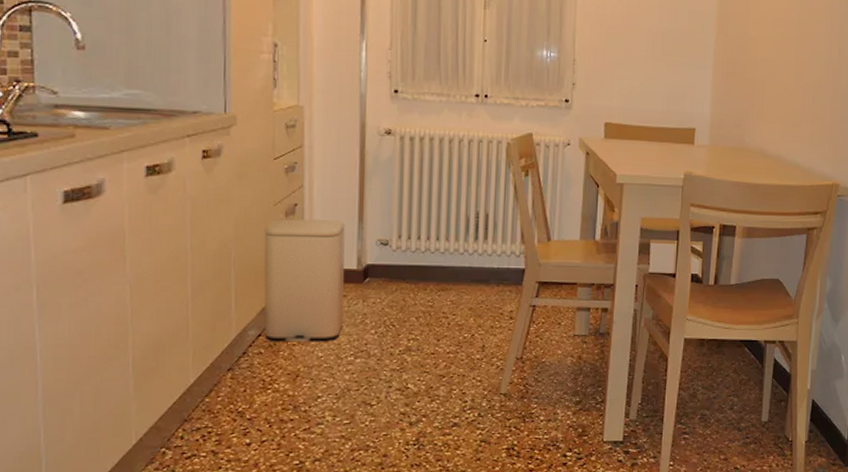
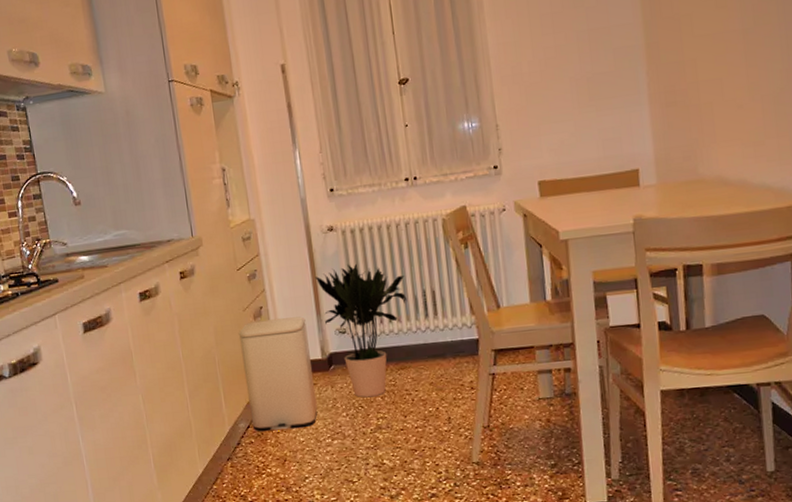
potted plant: none [363,172,460,316] -> present [315,264,408,398]

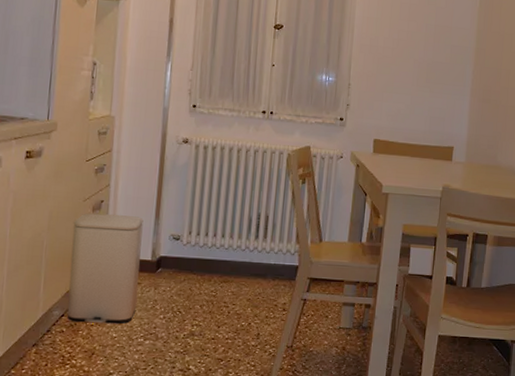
potted plant: present [315,264,408,398] -> none [161,176,245,304]

